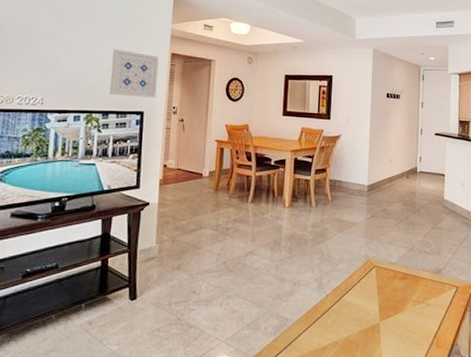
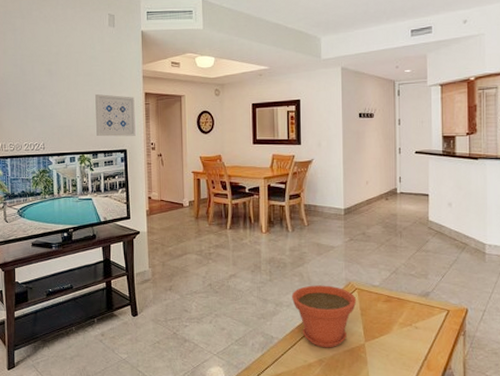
plant pot: none [311,263,374,329] -> present [292,285,357,348]

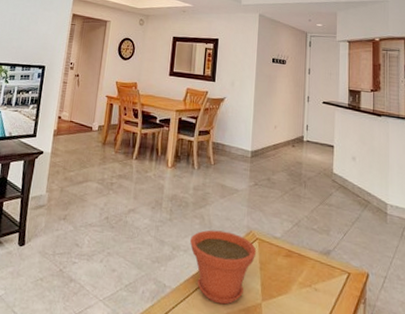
wall art: present [95,93,136,137] -> none [18,8,62,54]

